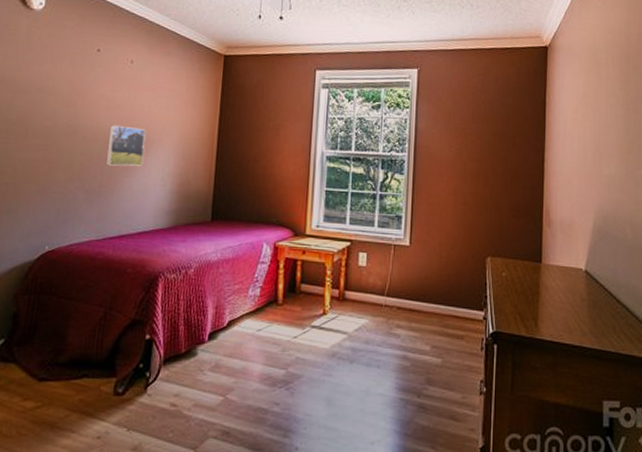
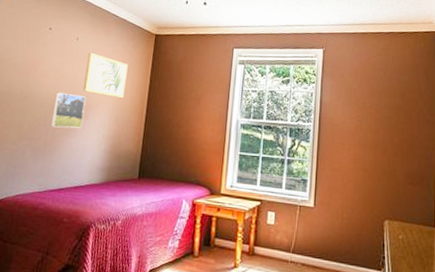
wall art: none [141,77,194,130] -> present [82,52,128,98]

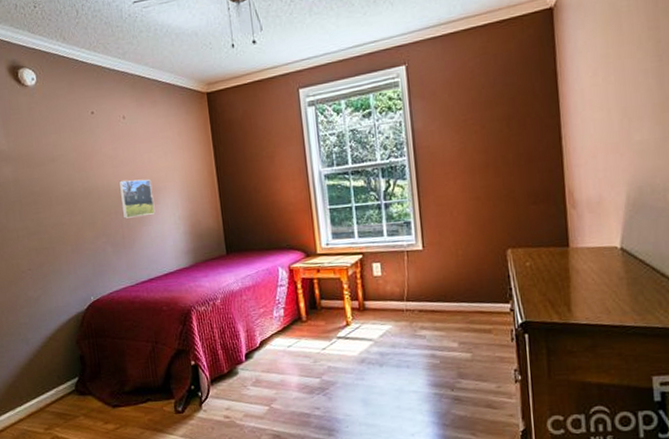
wall art: present [82,52,128,98] -> none [139,129,190,175]

